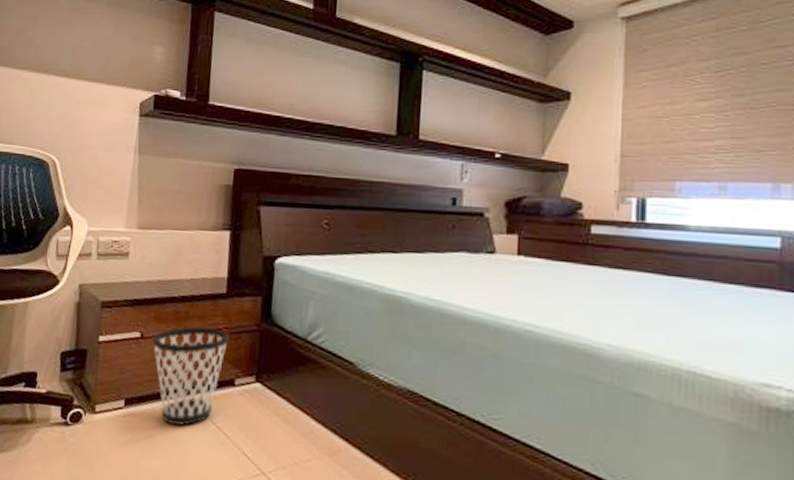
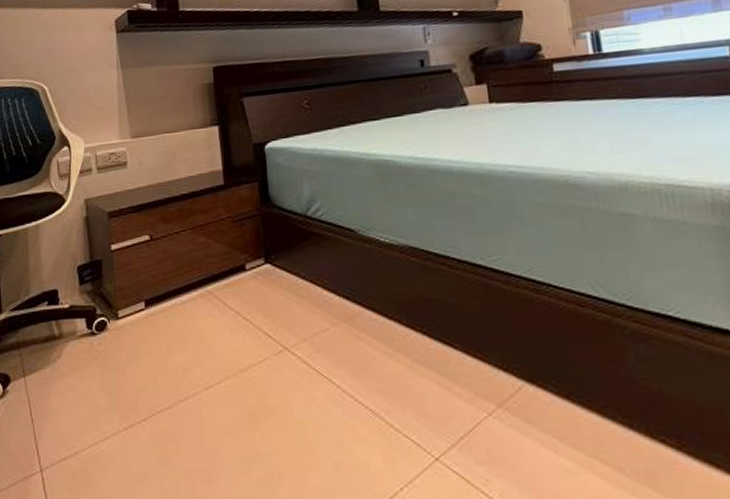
wastebasket: present [151,326,230,426] -> none [161,219,234,317]

